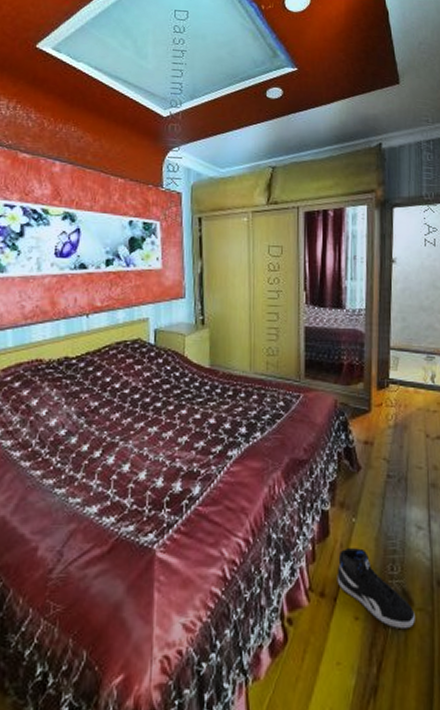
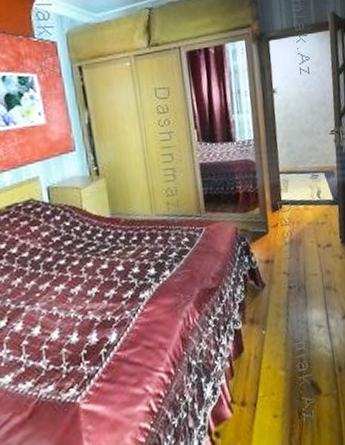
sneaker: present [337,547,415,628] -> none [254,355,324,416]

